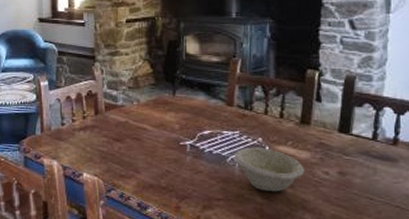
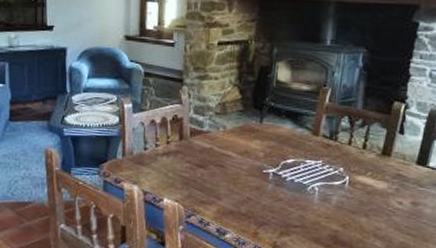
bowl: present [235,147,305,192] -> none [315,176,380,220]

